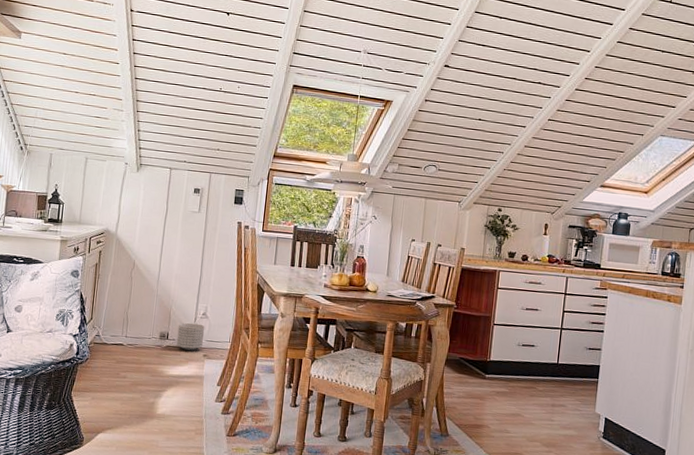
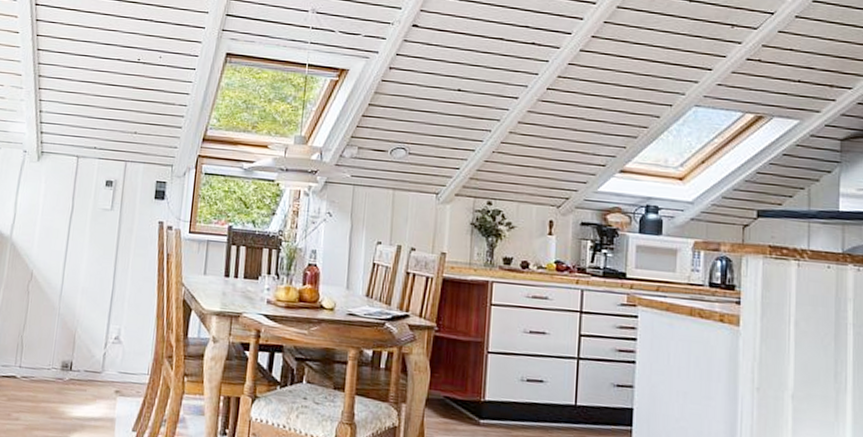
planter: present [176,322,204,351] -> none [81,349,117,386]

